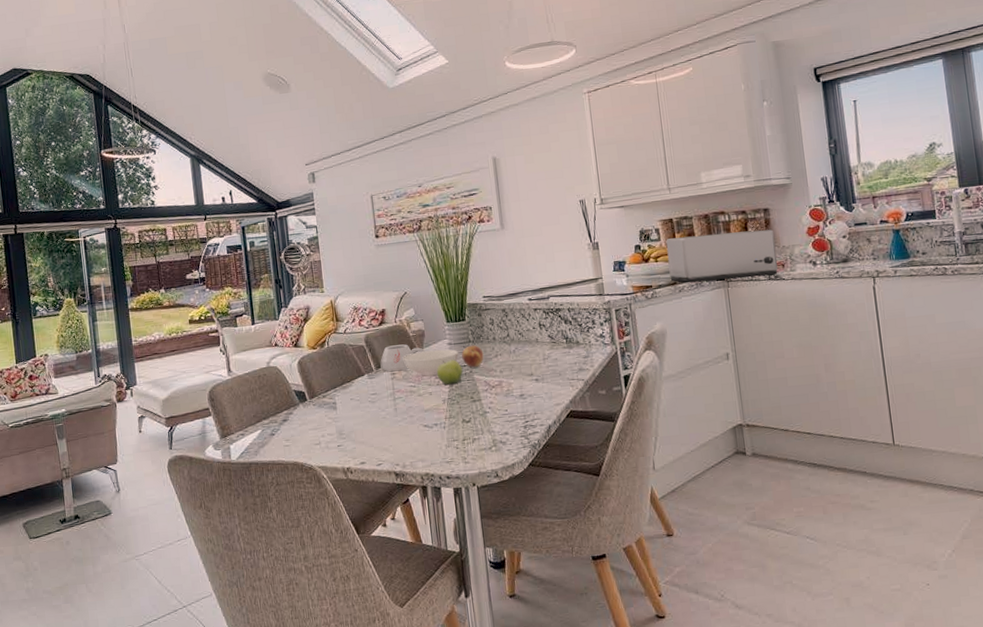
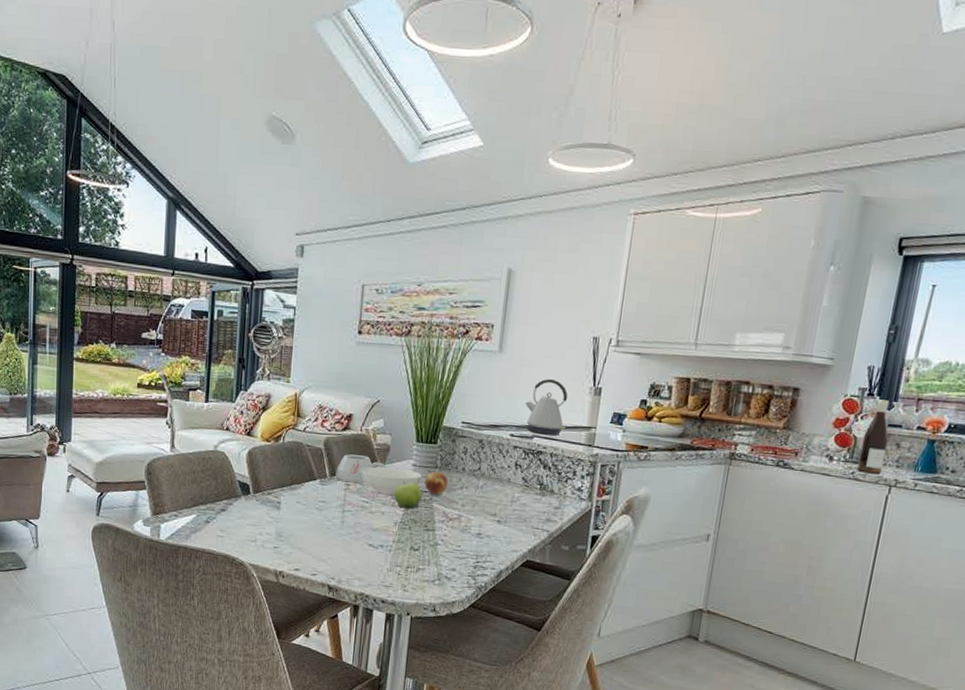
kettle: none [535,243,575,295] -> present [525,378,568,437]
toaster: present [665,229,778,283] -> none [670,399,798,463]
bottle: none [836,203,862,271] -> present [857,399,890,475]

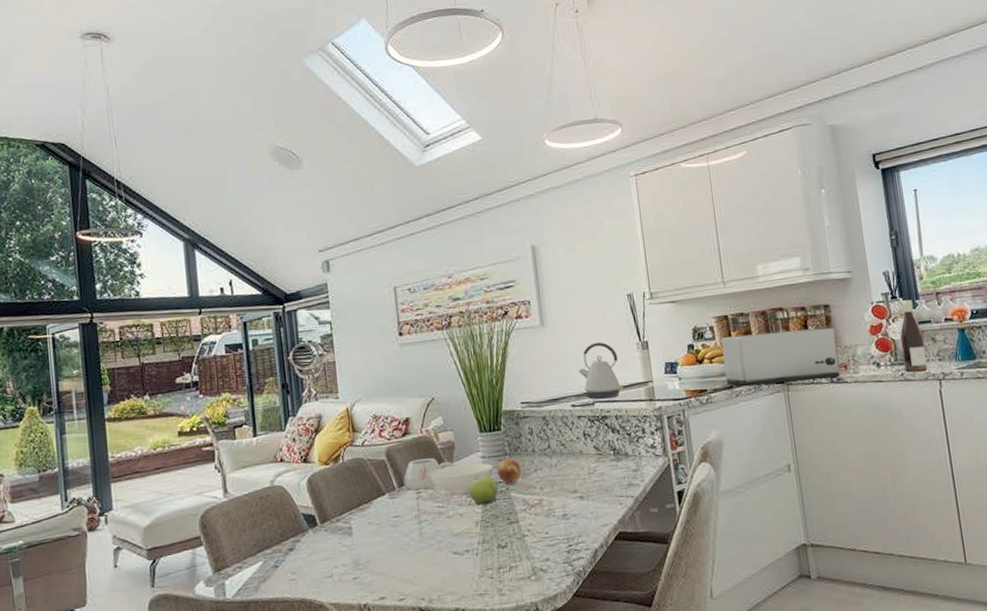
toaster: none [670,399,798,463] -> present [721,327,840,387]

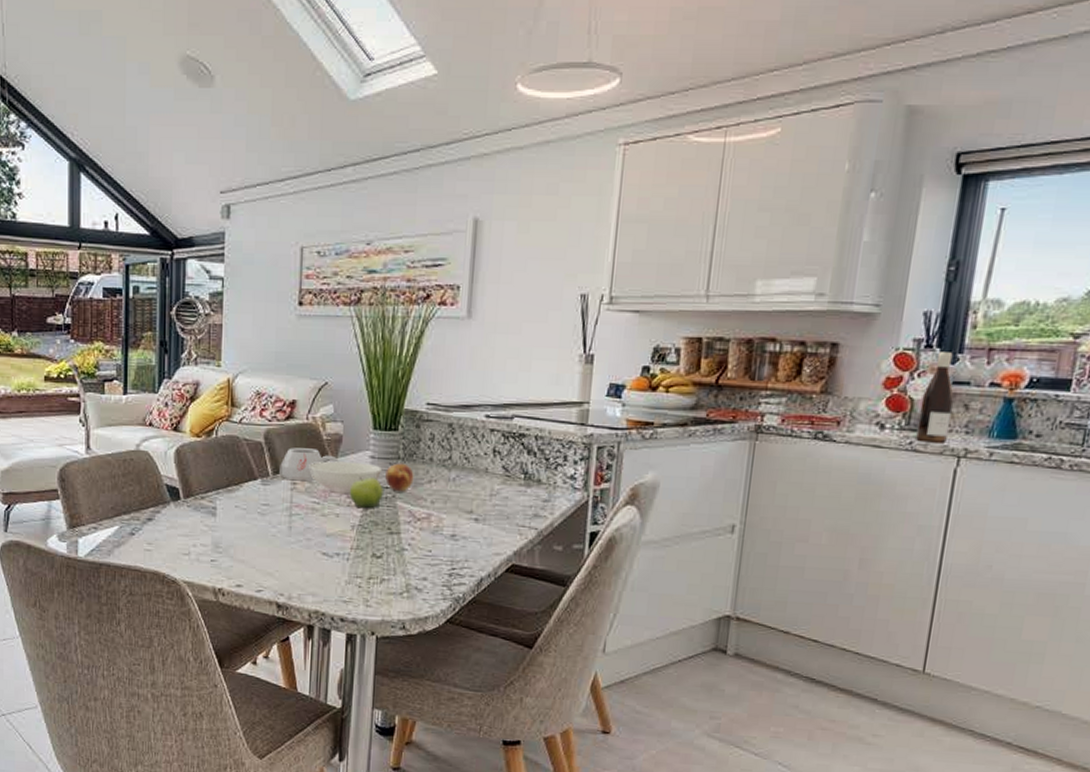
kettle: present [579,341,623,400] -> none [502,346,554,415]
toaster: present [721,327,840,387] -> none [681,364,838,435]

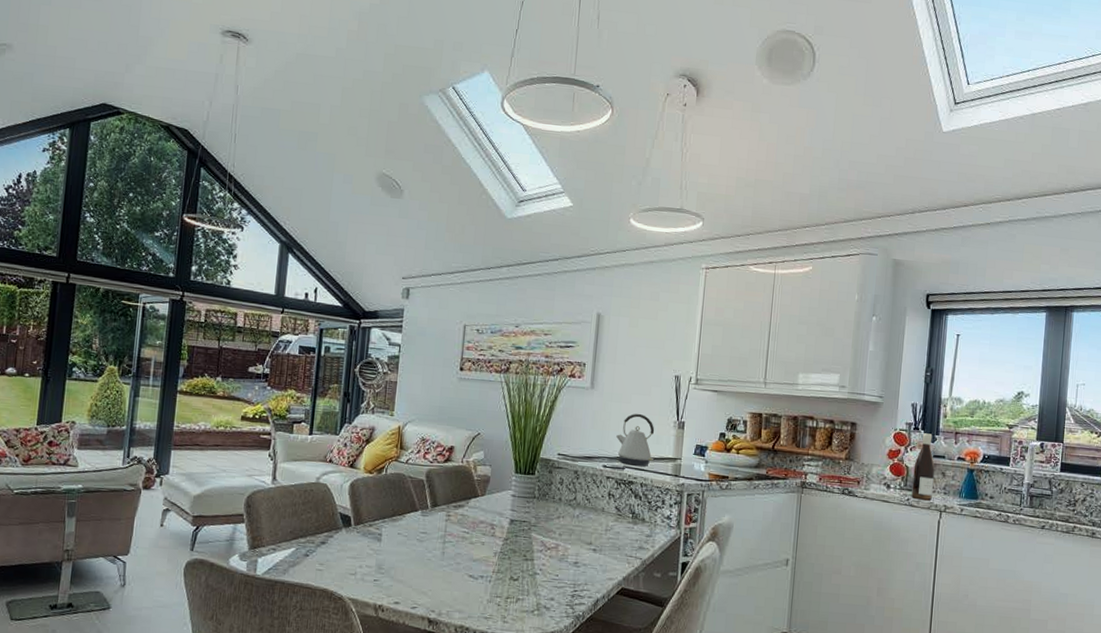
cup: present [279,448,340,482] -> none [437,485,487,515]
bowl: present [309,461,383,495] -> none [461,497,521,527]
fruit: present [349,477,383,509] -> none [493,512,521,539]
fruit: present [385,463,414,492] -> none [523,501,546,525]
kettle: none [502,346,554,415] -> present [616,413,655,467]

